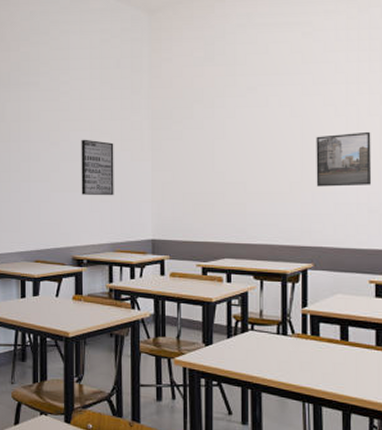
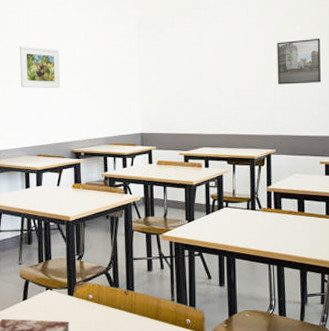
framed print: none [19,138,62,187] -> present [20,45,60,89]
wall art: present [81,139,114,196] -> none [76,45,107,96]

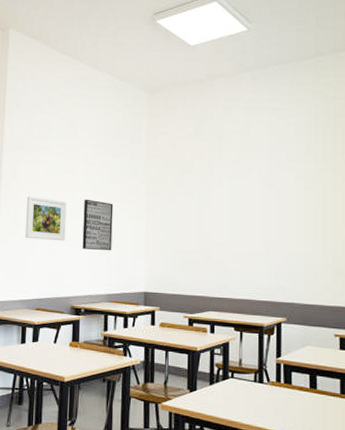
wall art: none [76,45,107,96] -> present [82,199,114,251]
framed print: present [277,38,322,85] -> none [289,203,336,250]

